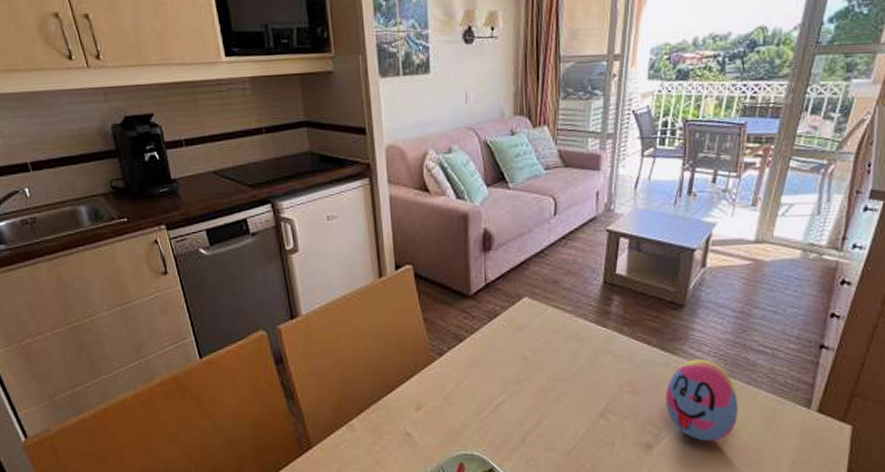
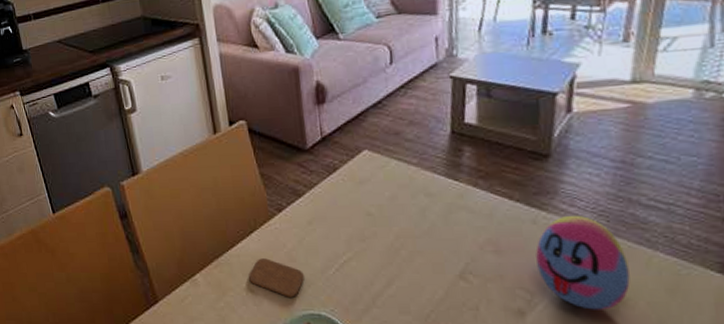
coaster: none [406,402,460,439] -> present [249,258,304,297]

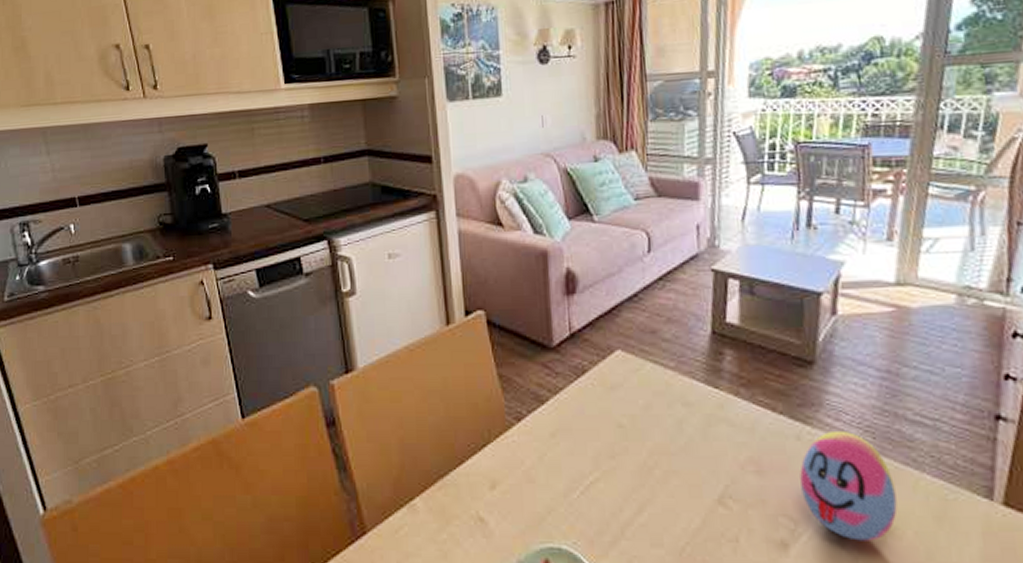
coaster: present [249,258,304,297] -> none [479,478,544,527]

